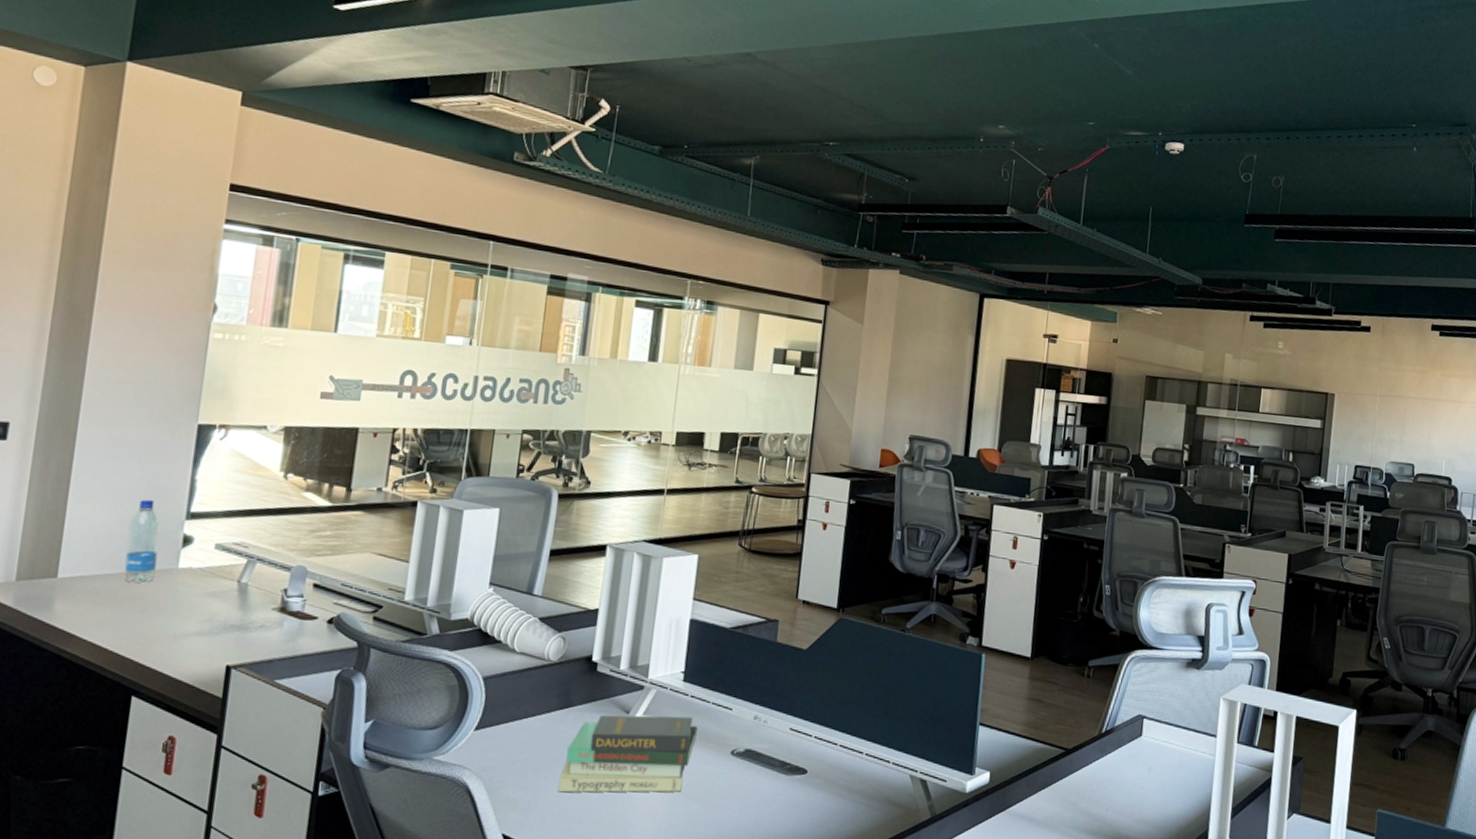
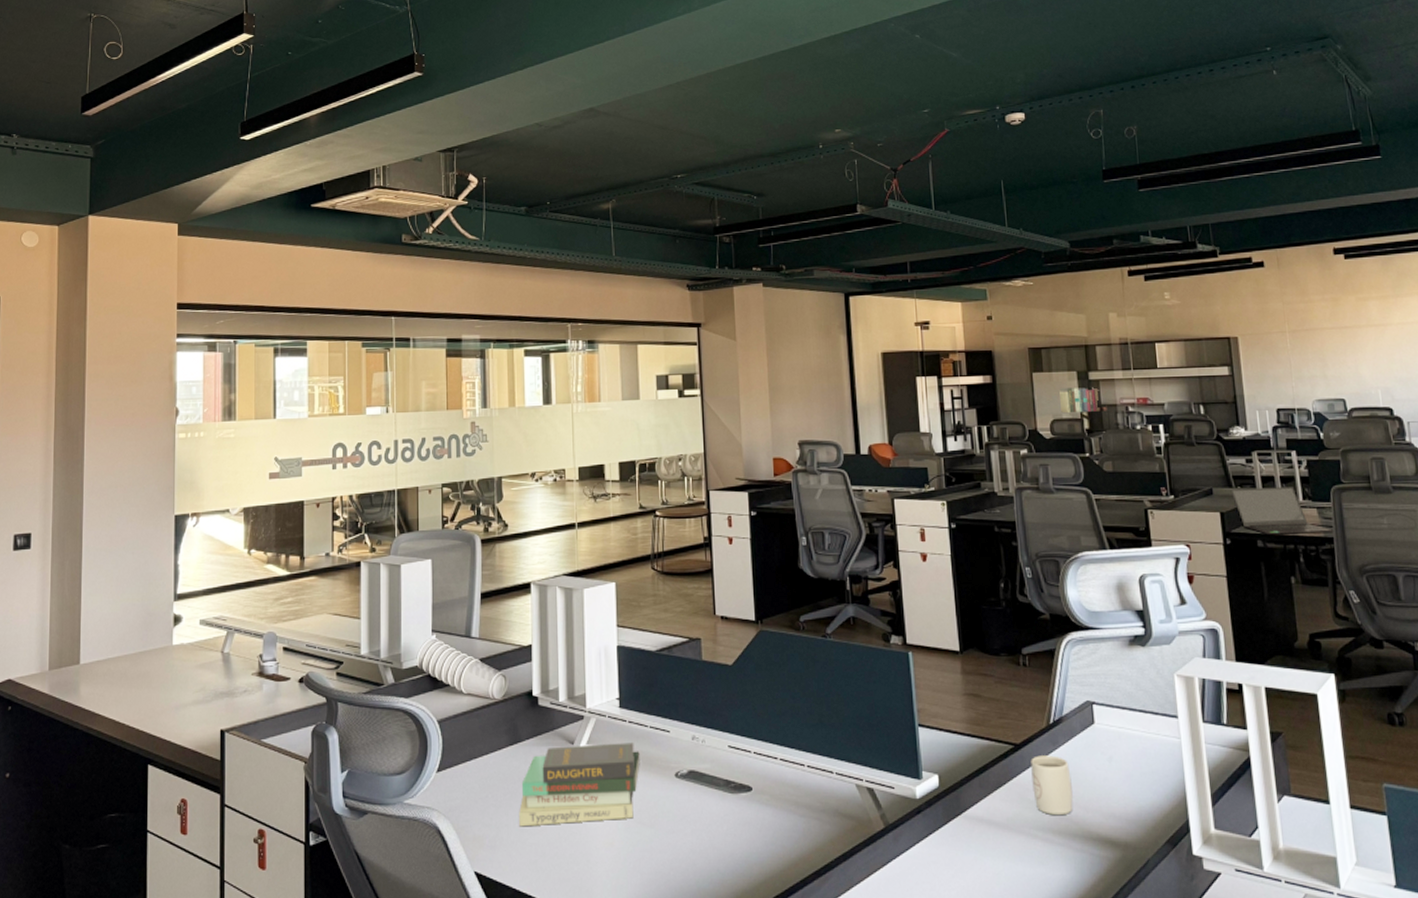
bottle: present [124,499,160,584] -> none [130,586,155,663]
mug: none [1075,761,1113,818] -> present [1031,755,1073,816]
books: none [1165,418,1208,447] -> present [1059,387,1107,414]
laptop: none [1301,533,1382,584] -> present [1230,487,1334,536]

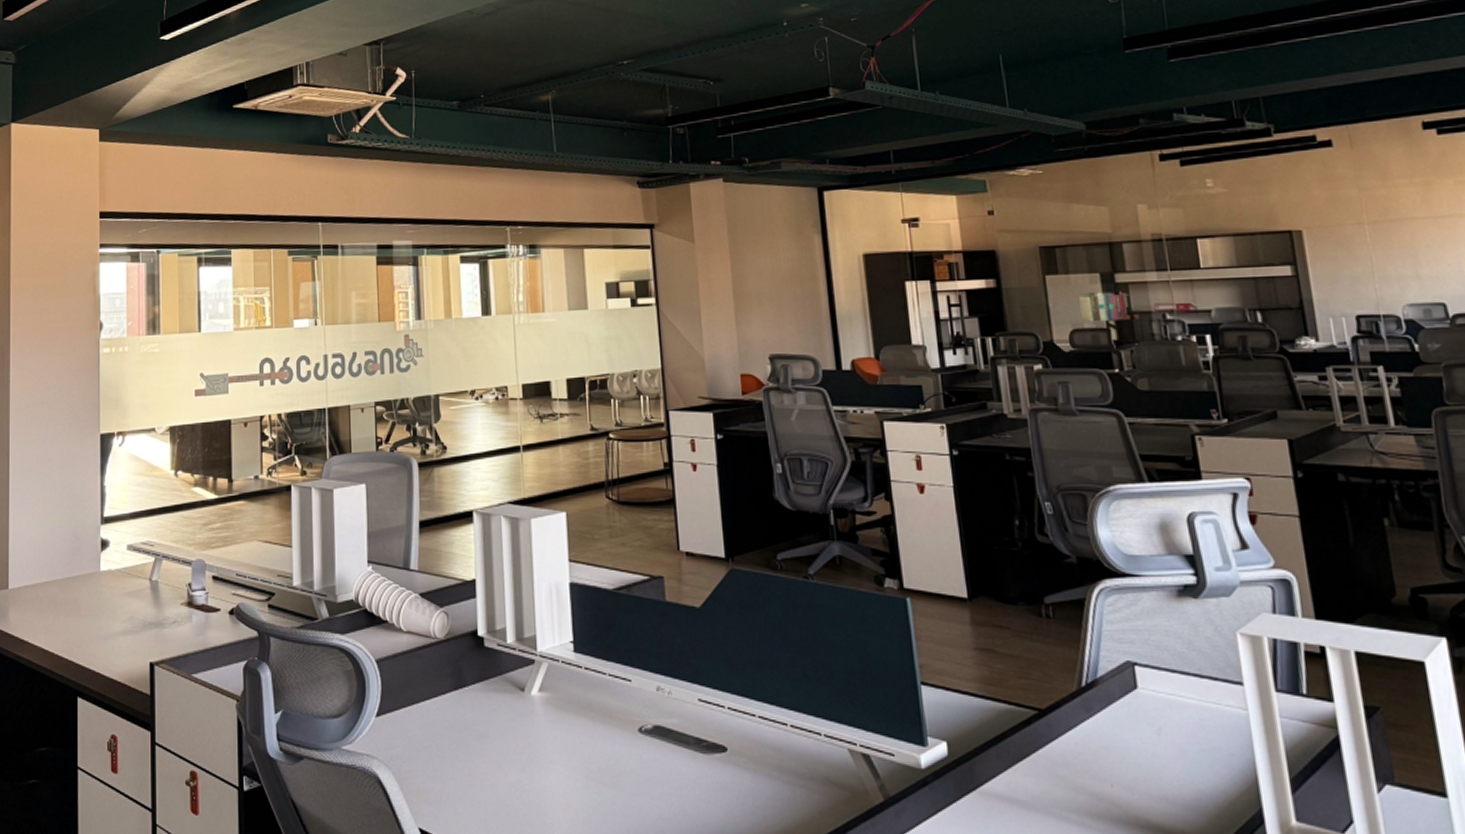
books: present [519,742,640,827] -> none [466,691,599,781]
mug: present [1031,755,1073,816] -> none [1059,724,1115,797]
laptop: present [1230,487,1334,536] -> none [1300,409,1438,468]

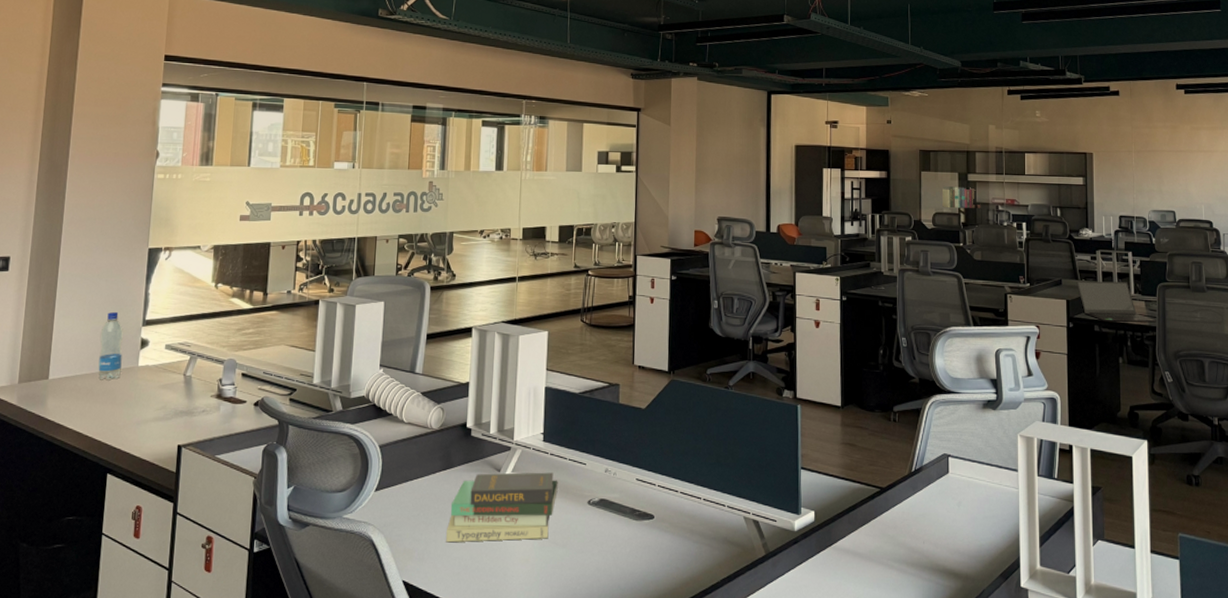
bottle: none [57,508,83,589] -> present [98,311,123,381]
books: none [466,691,599,781] -> present [446,472,558,543]
laptop: none [1300,409,1438,468] -> present [1076,280,1157,323]

